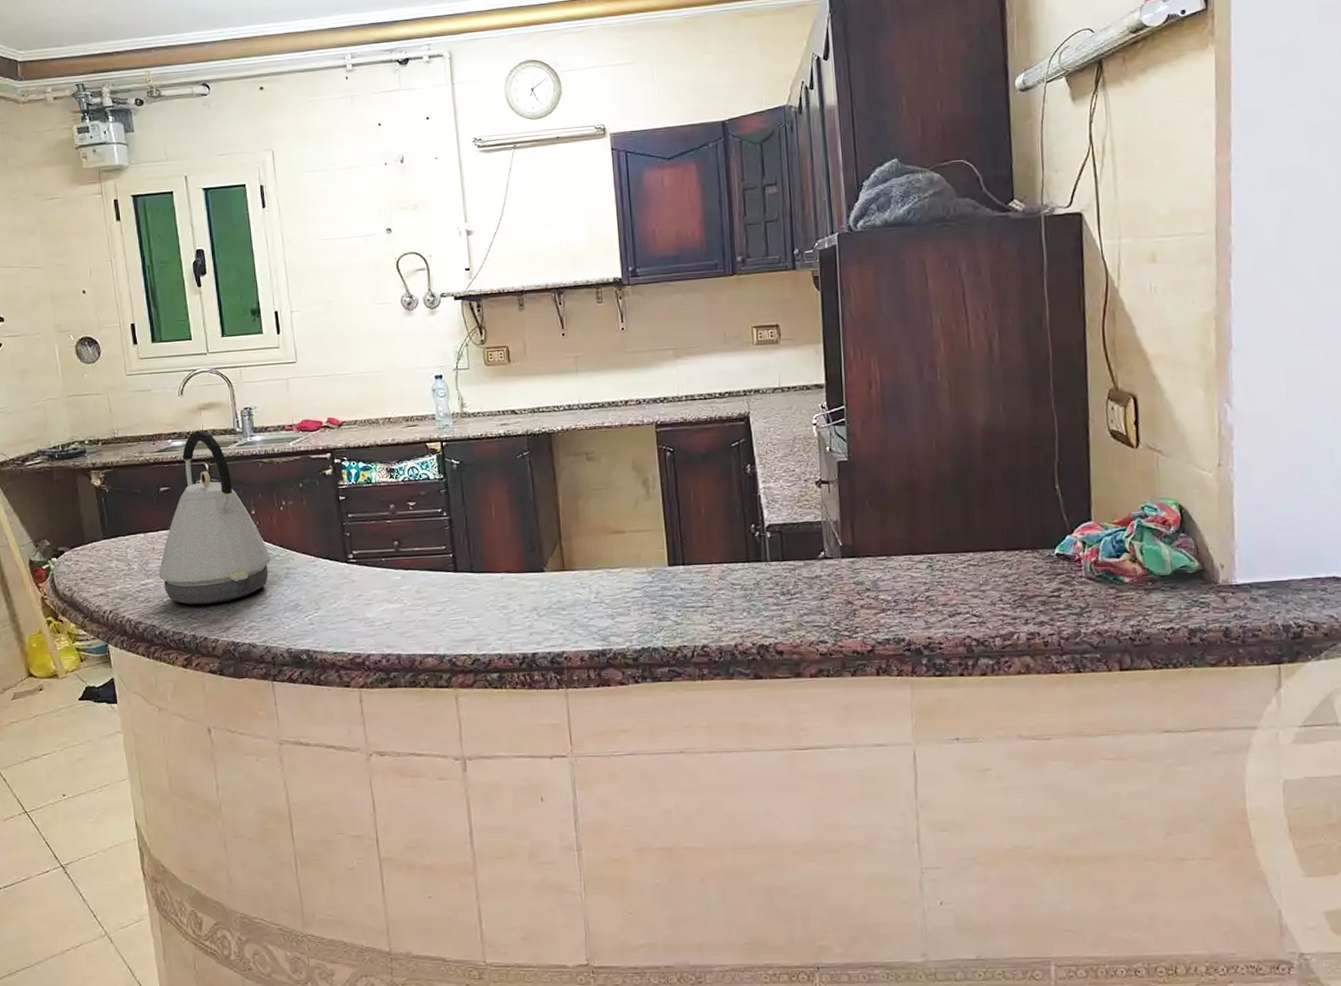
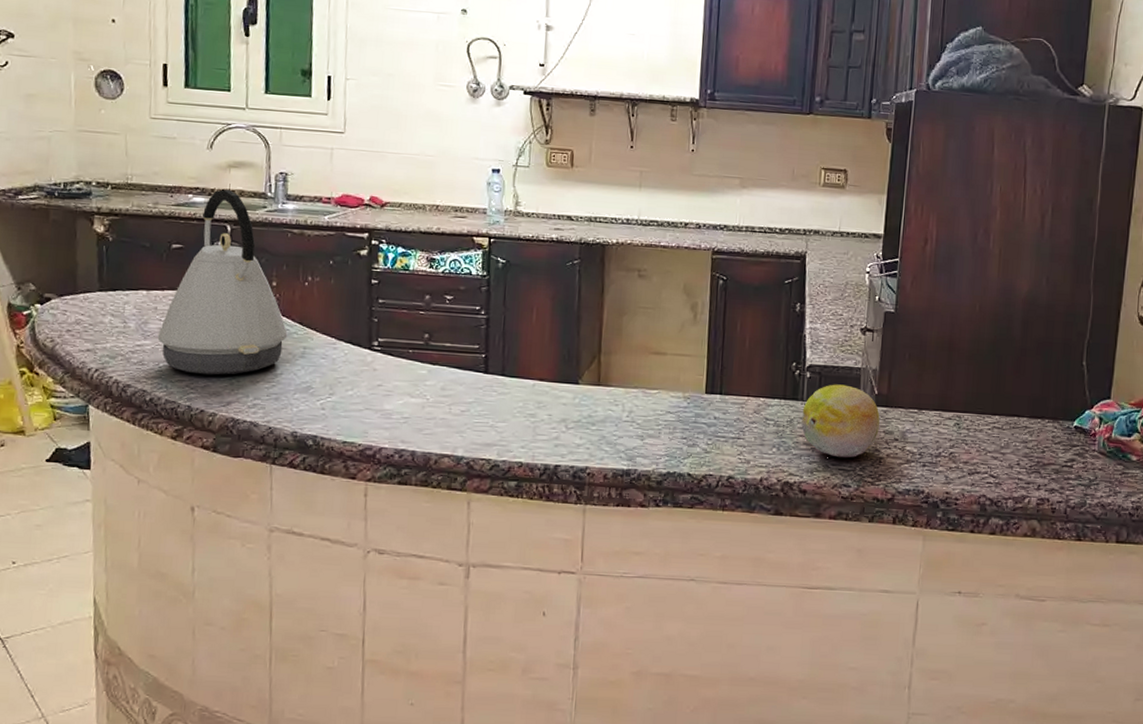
fruit: none [767,540,849,615] -> present [801,384,880,458]

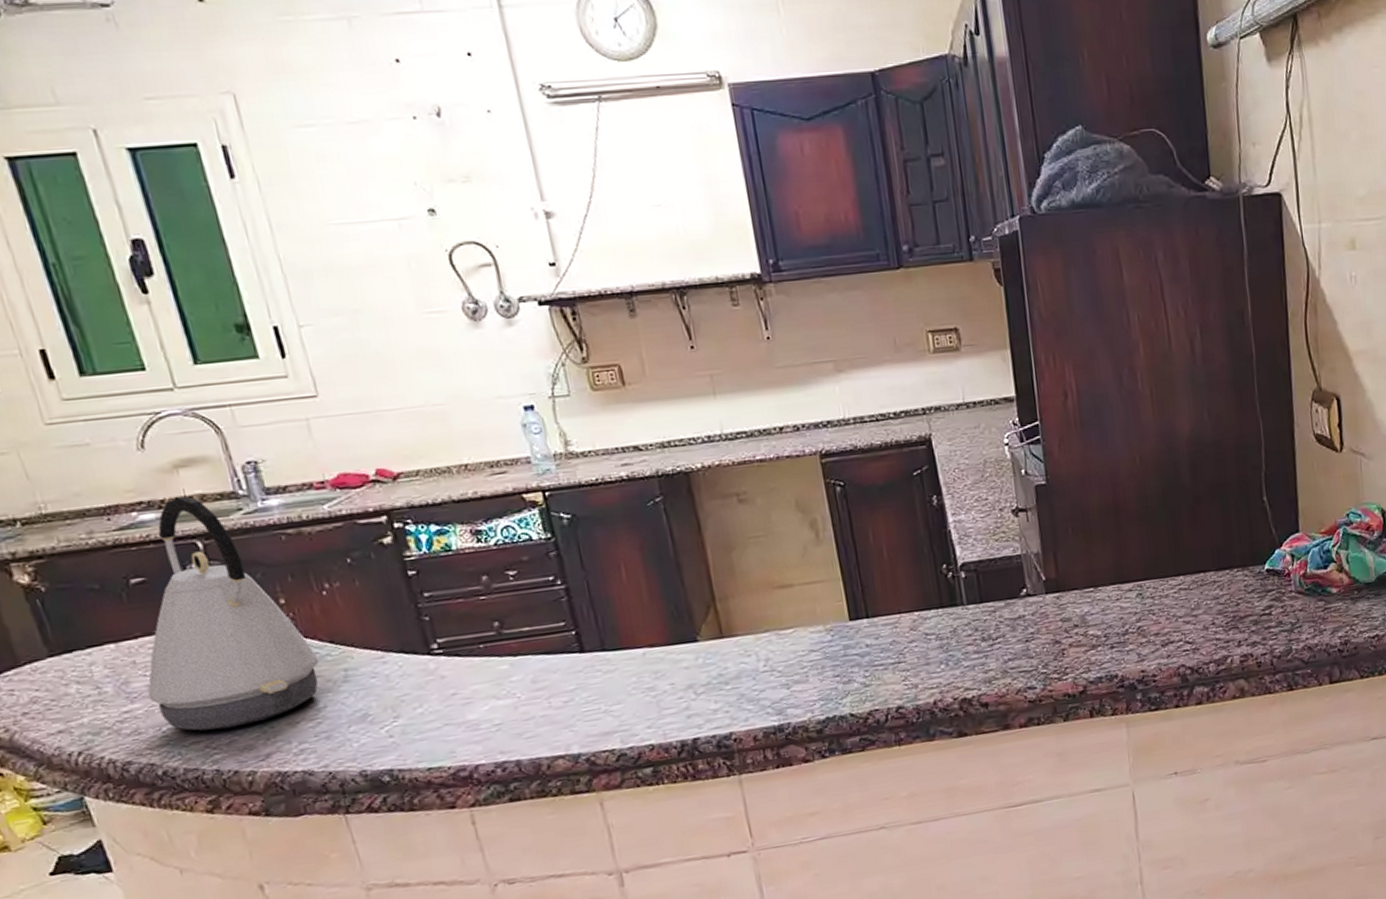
fruit: present [801,384,880,458] -> none [964,577,1055,660]

